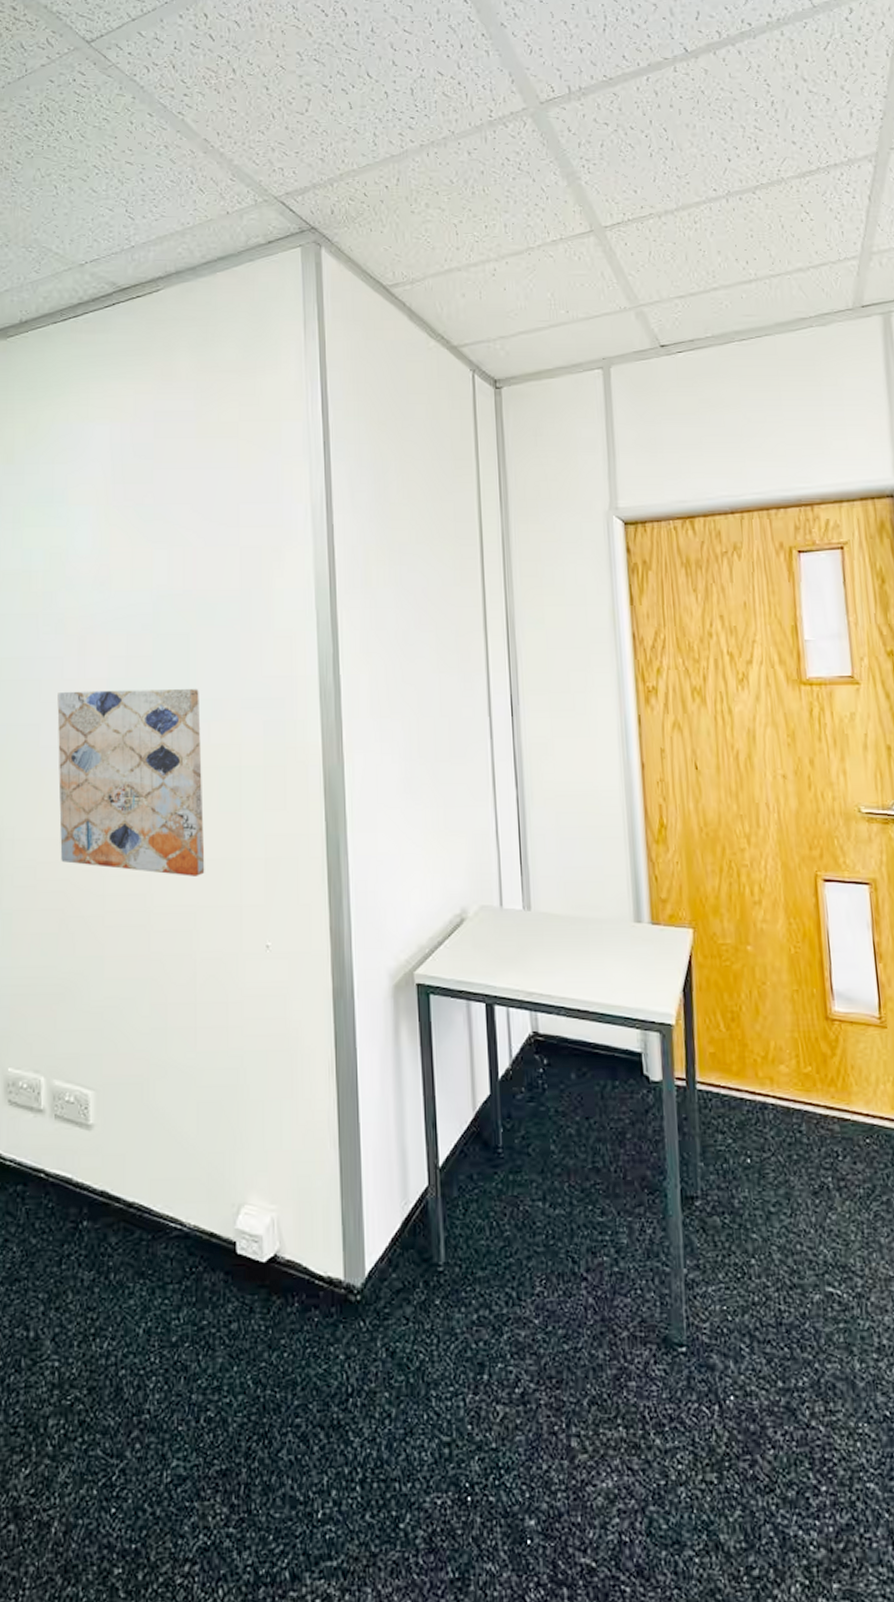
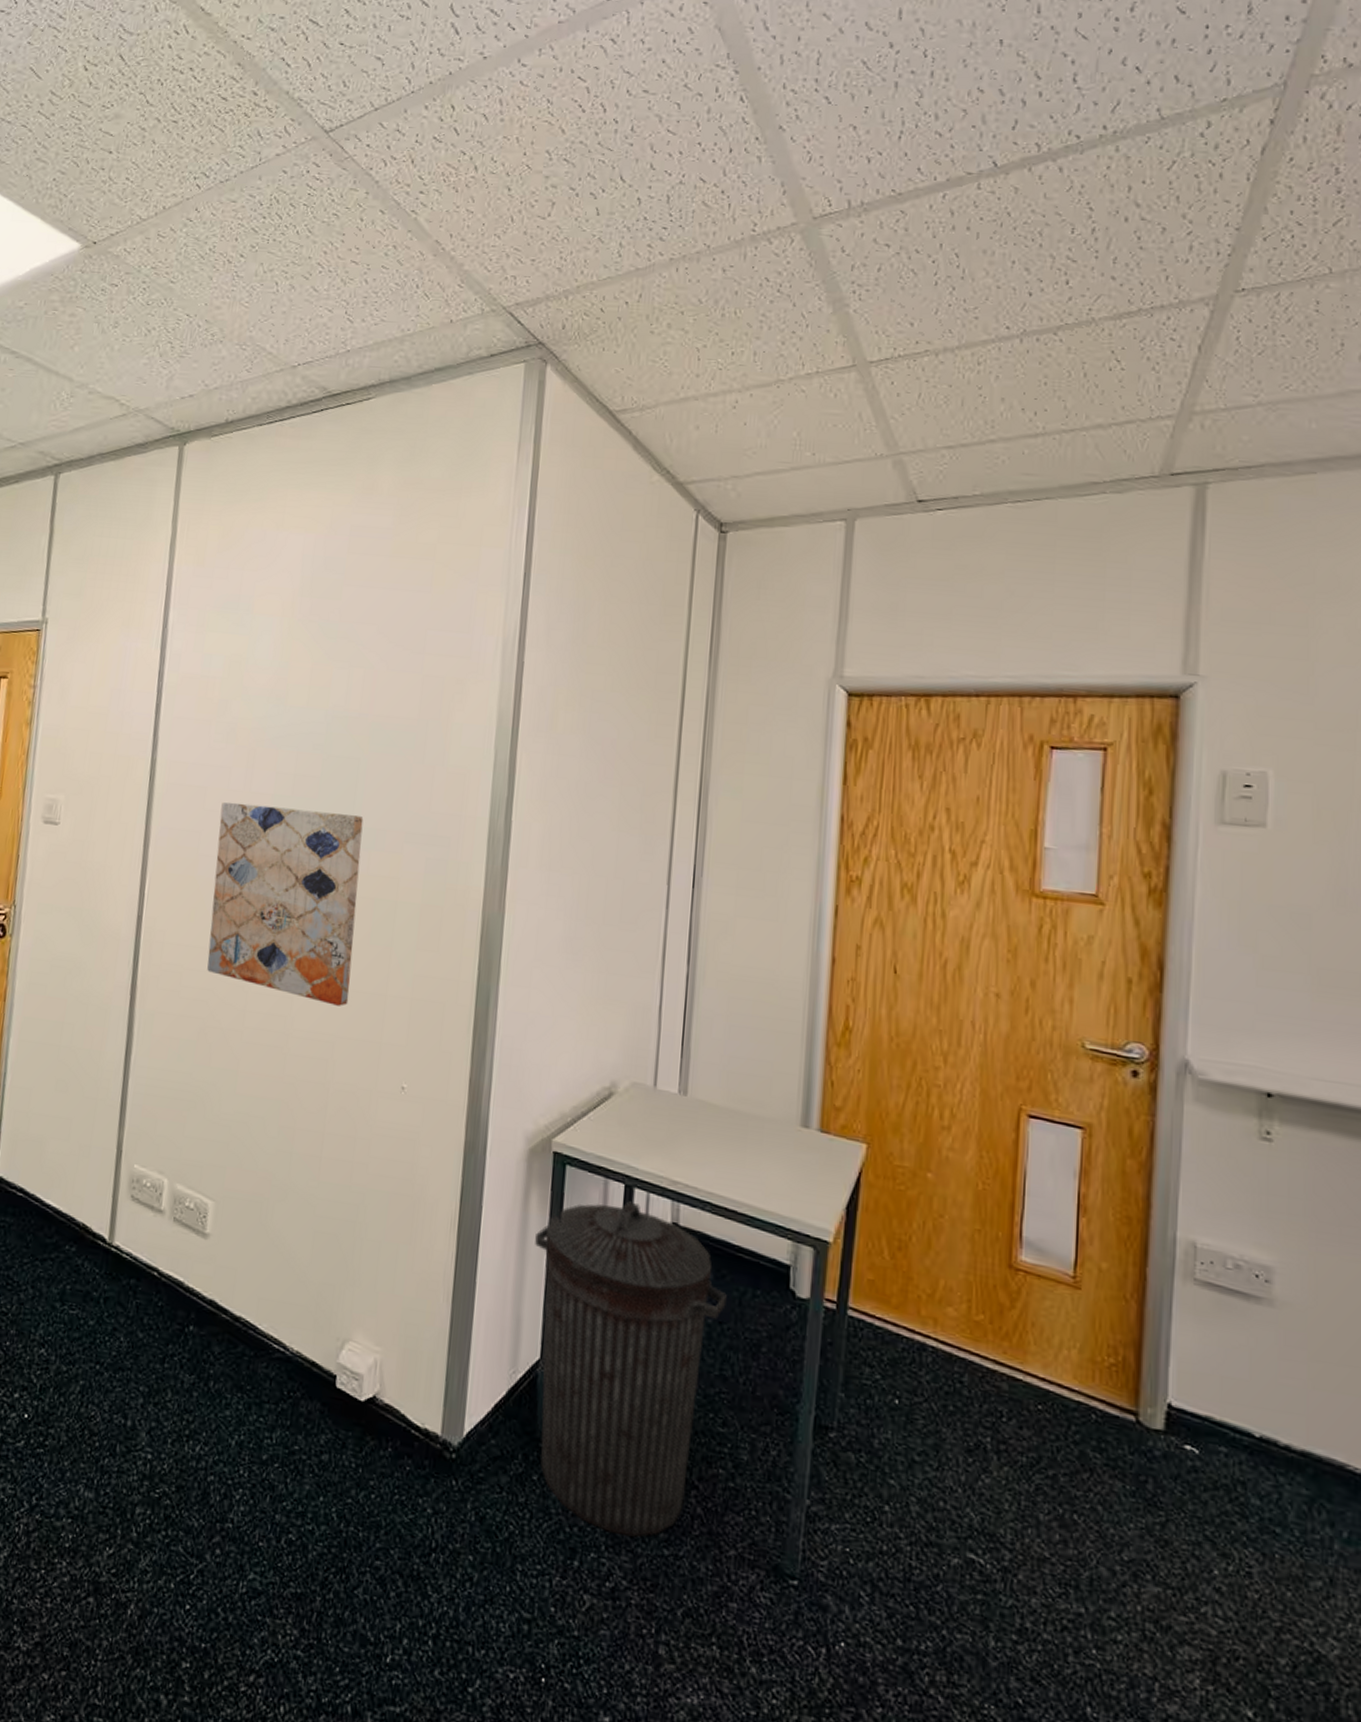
trash can: none [410,1019,590,1340] -> present [535,1201,727,1537]

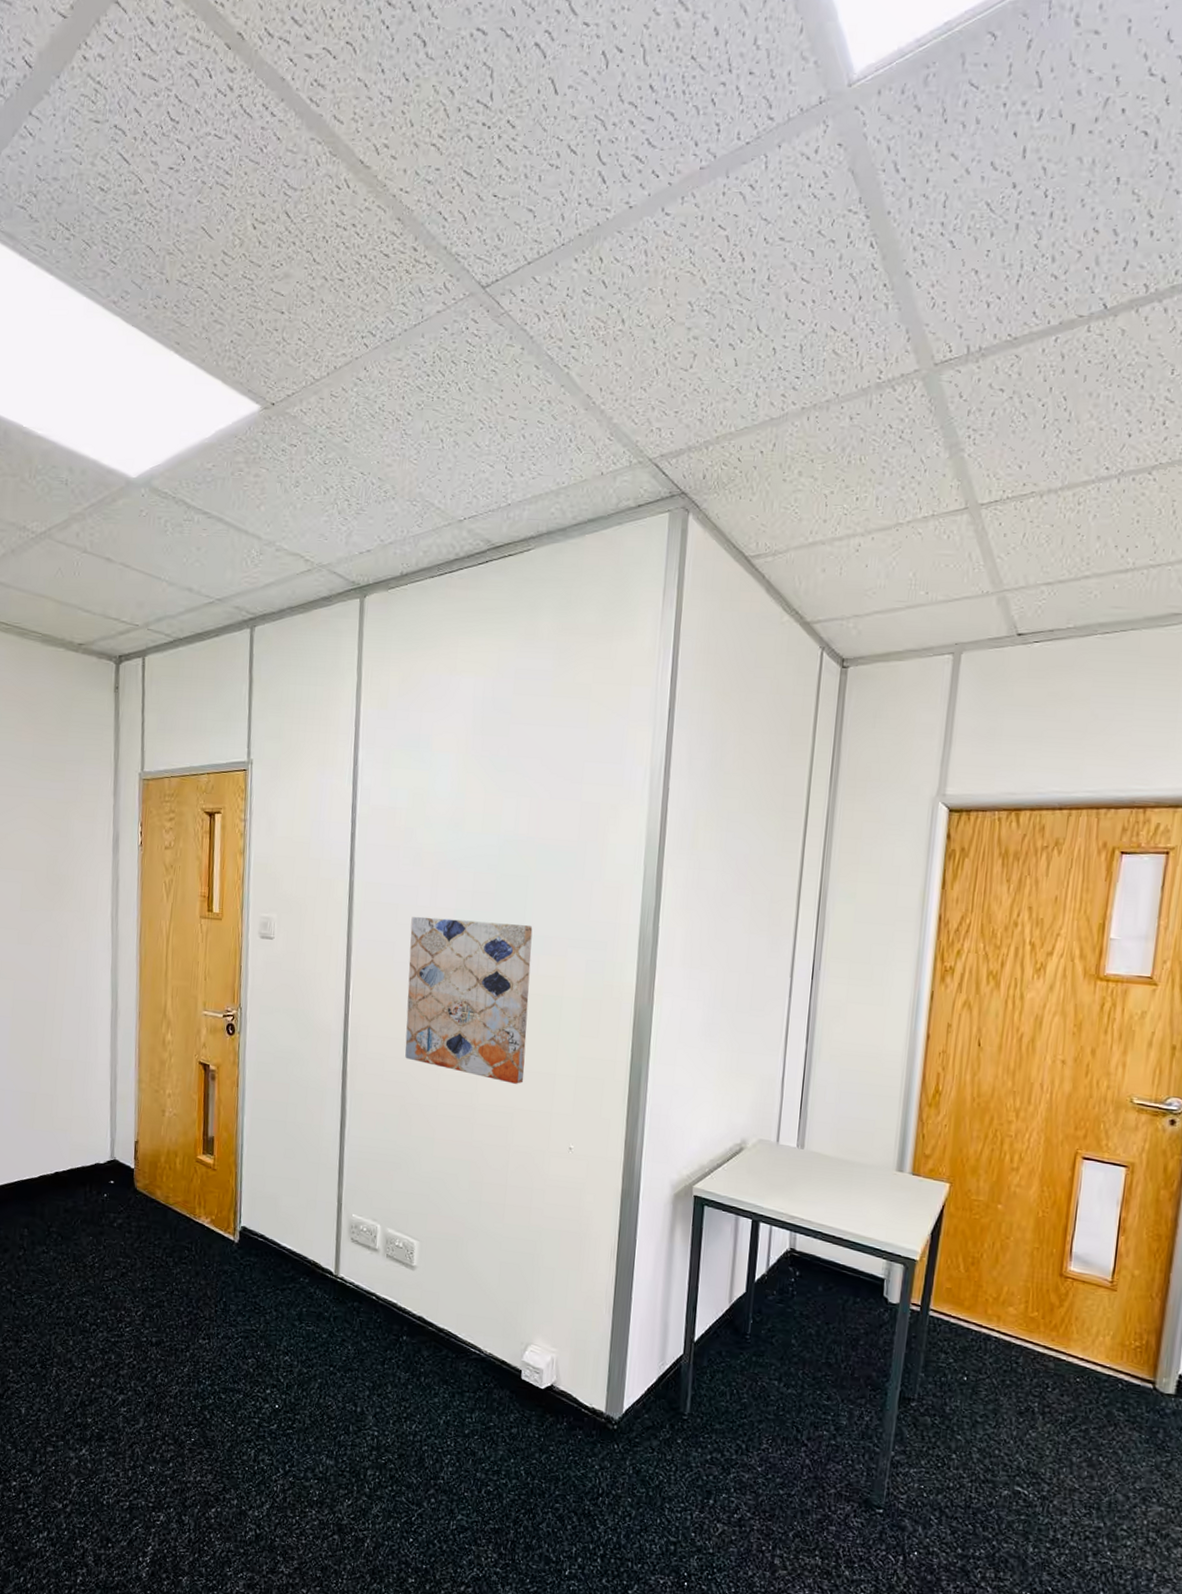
trash can: present [535,1201,727,1537] -> none [679,1232,833,1482]

